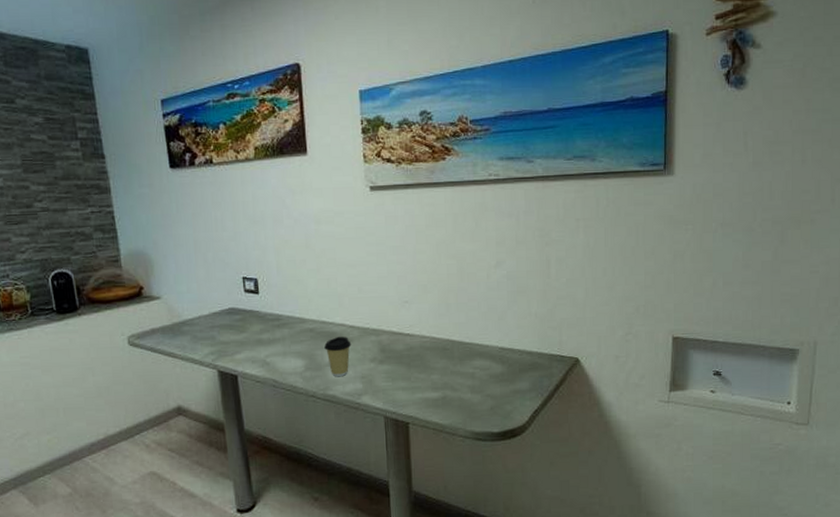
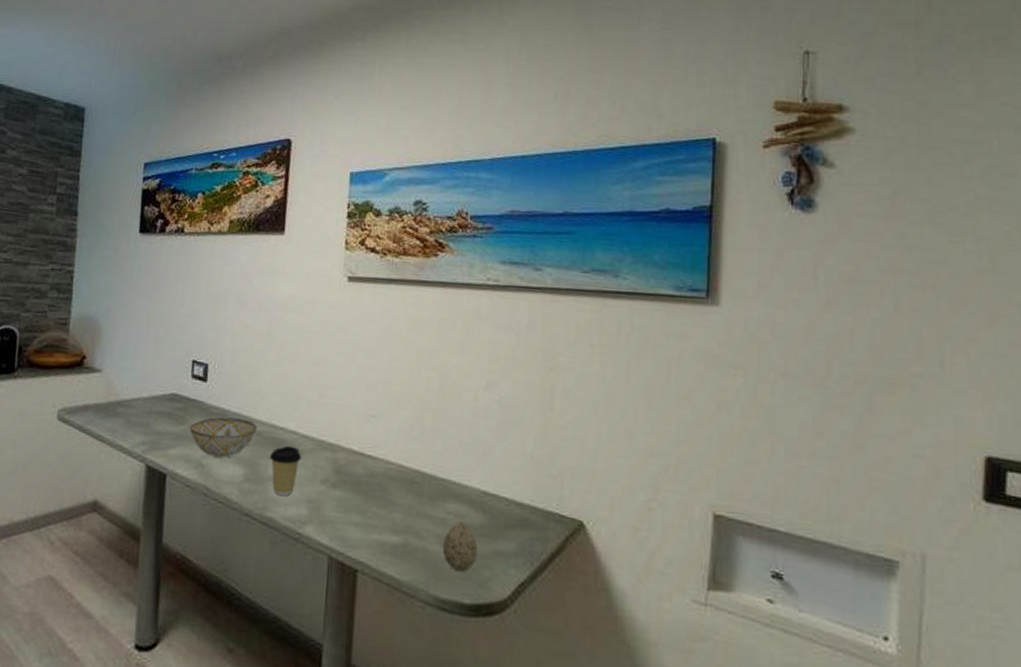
ceramic bowl: none [250,320,310,355] -> present [189,416,257,458]
decorative egg: none [473,373,501,409] -> present [442,522,478,571]

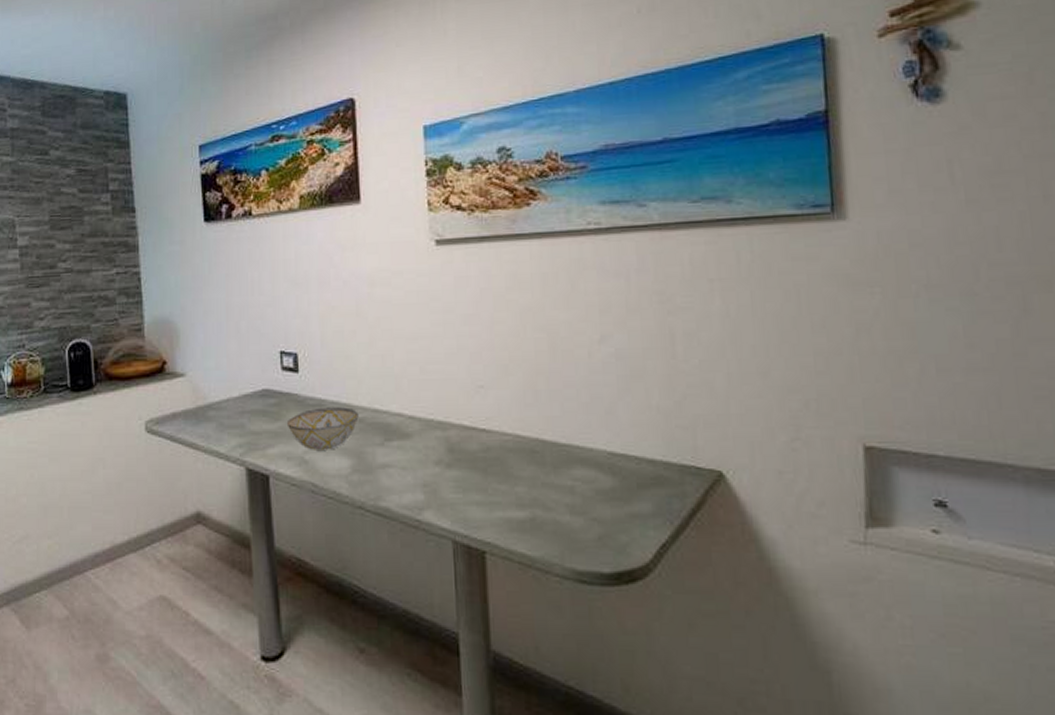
coffee cup: present [270,446,302,497] -> none [376,430,411,484]
decorative egg: present [442,522,478,571] -> none [573,488,613,539]

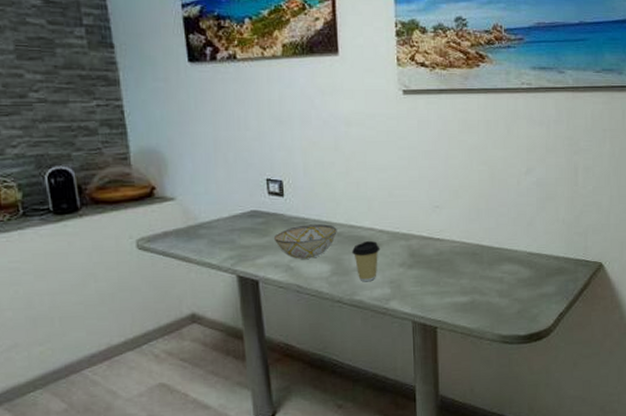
coffee cup: none [376,430,411,484] -> present [352,241,381,282]

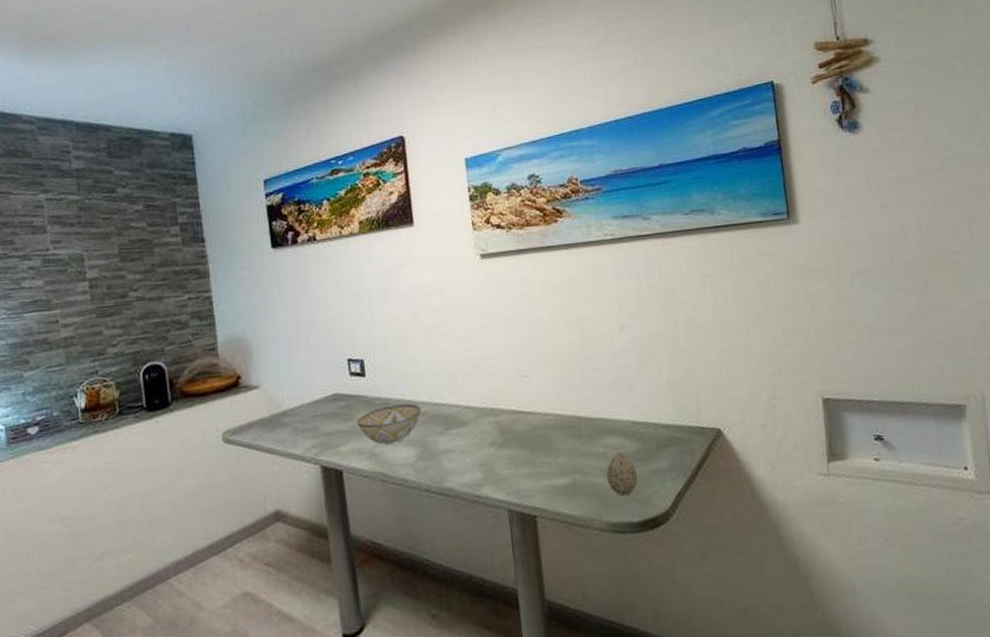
coffee cup: present [352,241,381,282] -> none [438,419,468,467]
decorative egg: none [501,277,528,313] -> present [606,452,638,495]

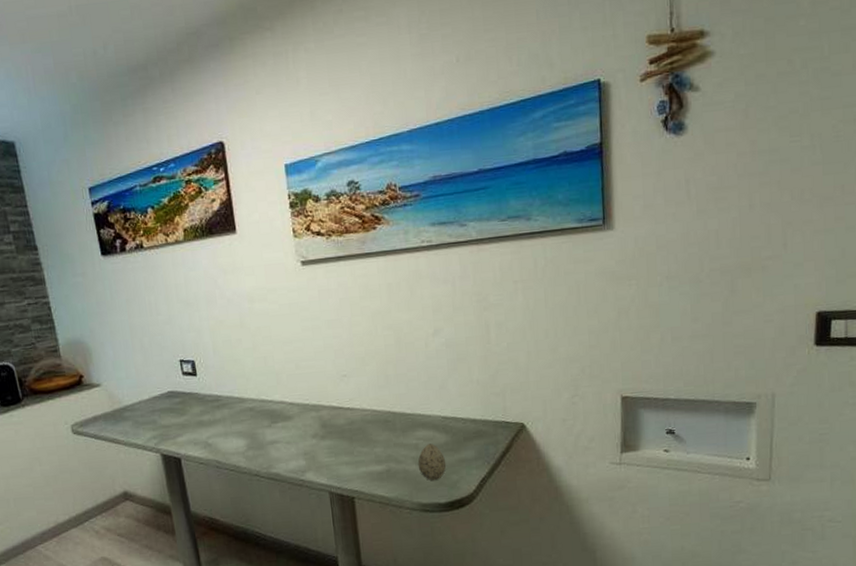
ceramic bowl: present [356,403,421,444] -> none [190,400,250,436]

